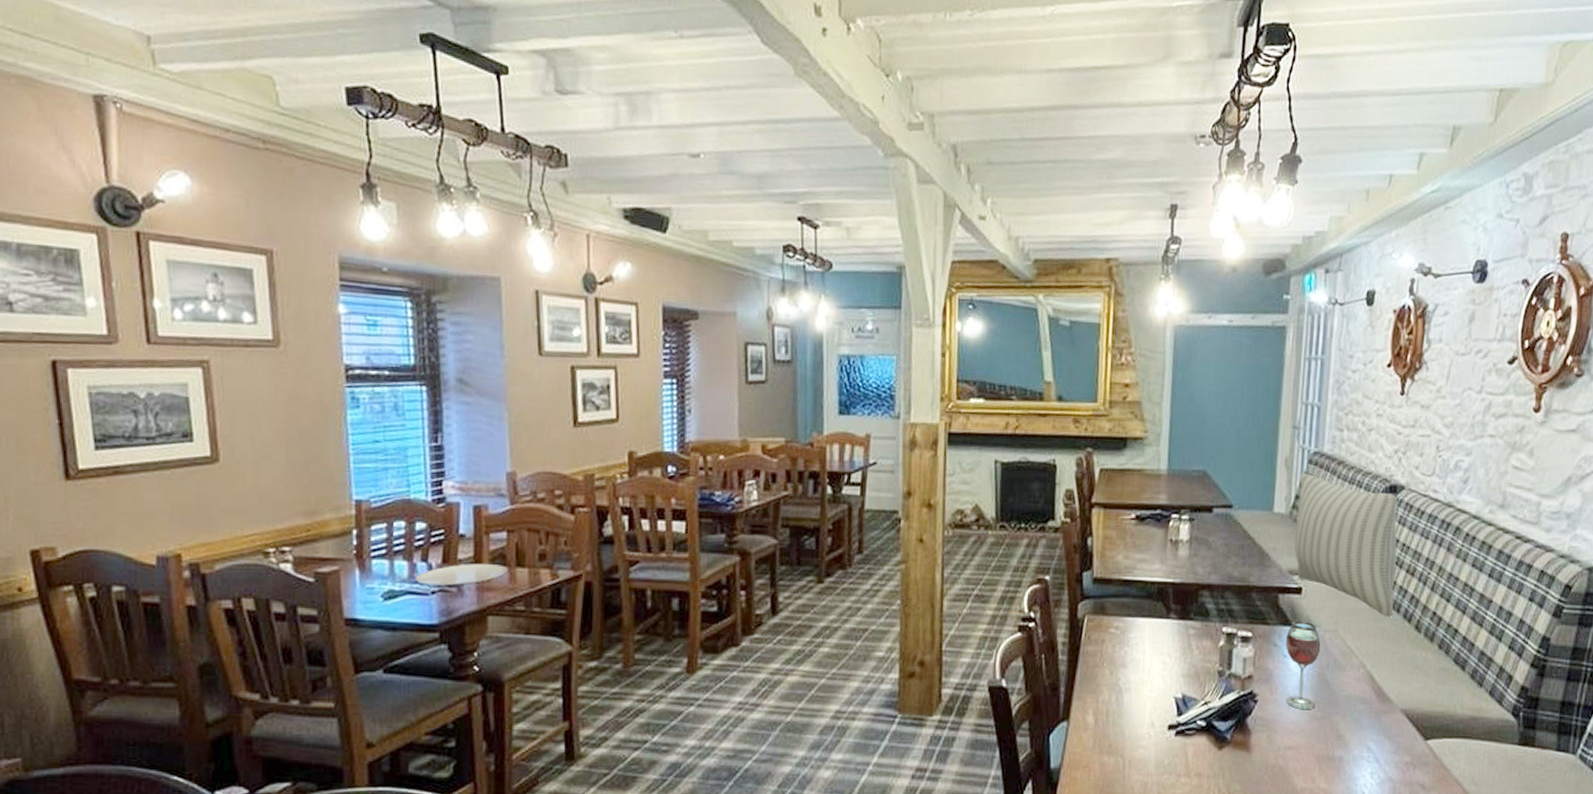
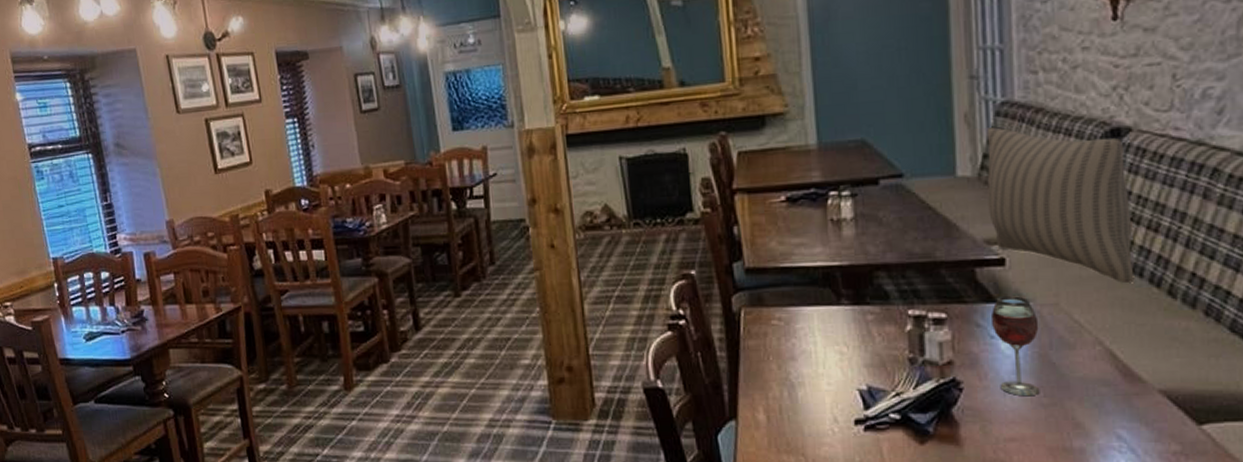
plate: present [416,563,508,586] -> none [108,302,179,326]

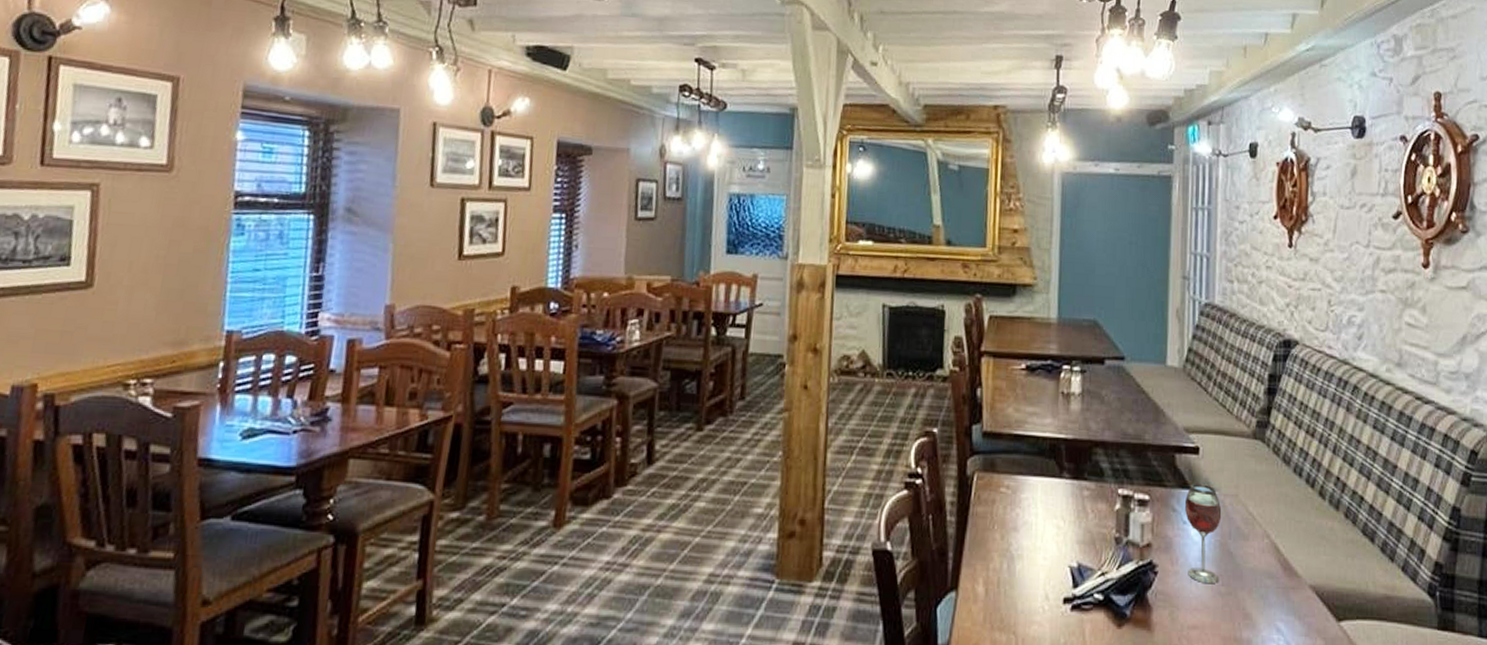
pillow: present [986,127,1135,284] -> none [1189,325,1296,482]

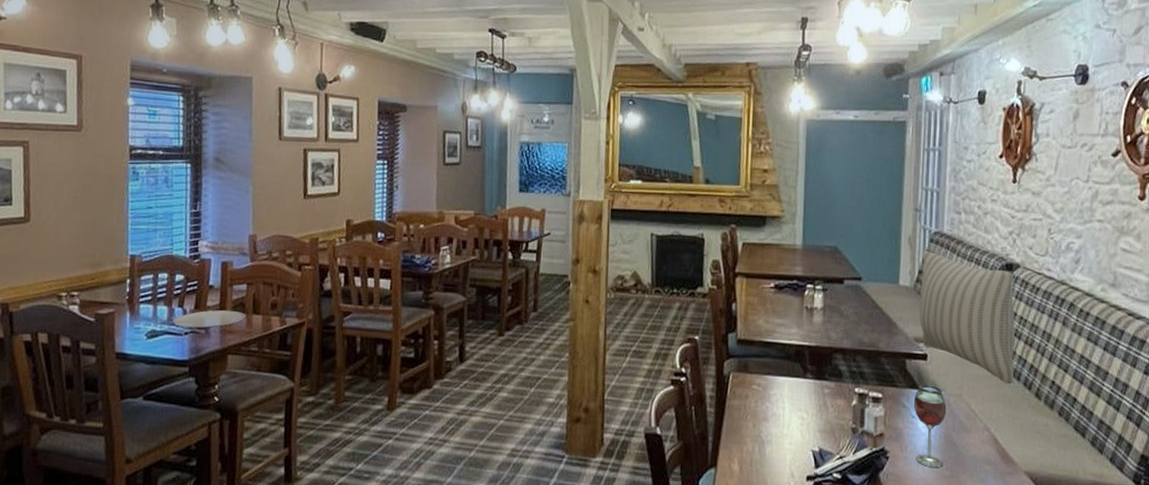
plate: none [278,401,375,425] -> present [173,310,246,329]
pillow: none [1189,325,1296,482] -> present [919,250,1015,385]

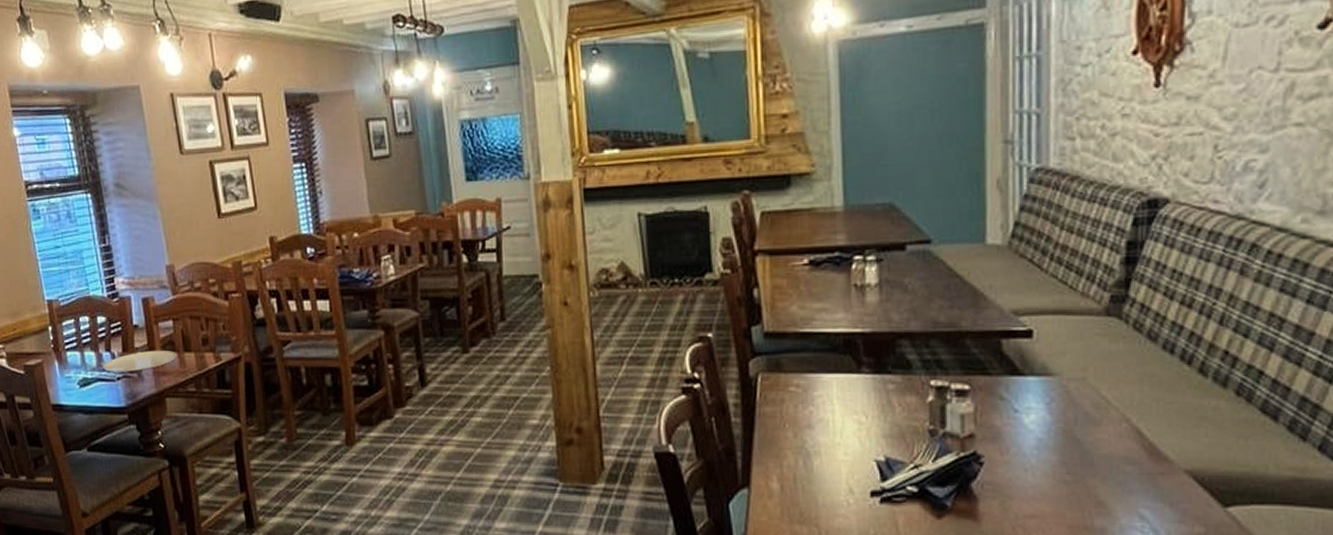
wineglass: present [914,384,947,468] -> none [1016,368,1065,473]
pillow: present [919,250,1015,385] -> none [1018,194,1165,360]

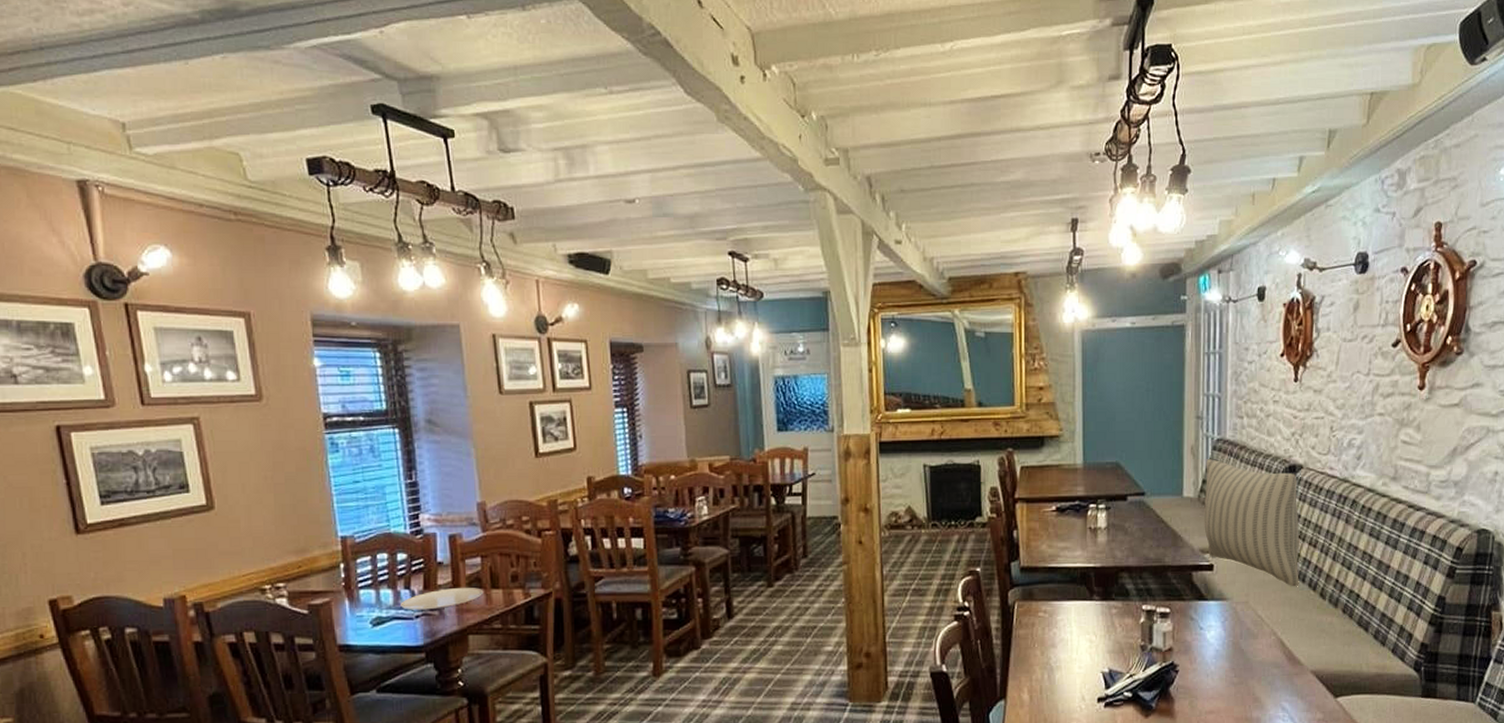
pillow: none [1018,194,1165,360] -> present [1204,459,1299,587]

